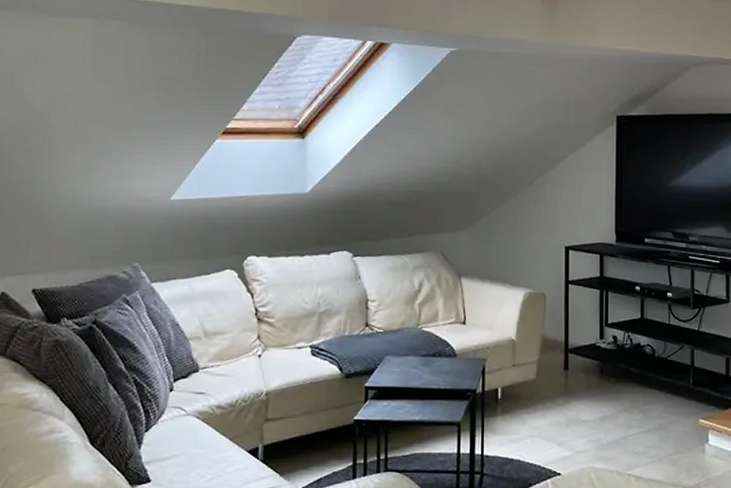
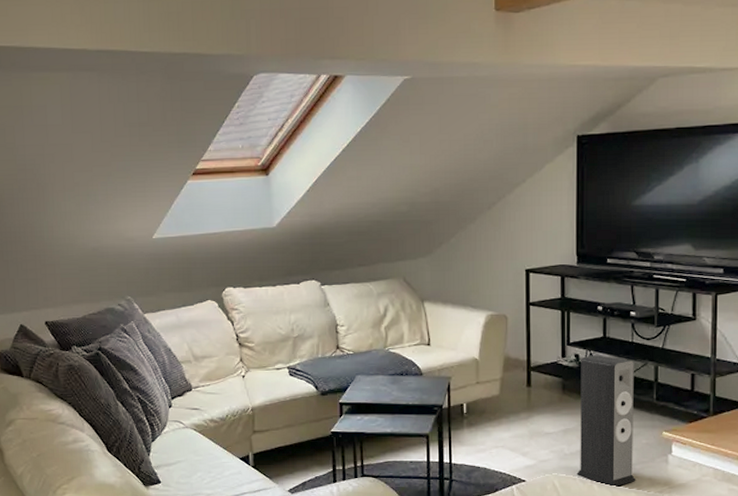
speaker: none [613,337,674,480] -> present [576,355,636,487]

